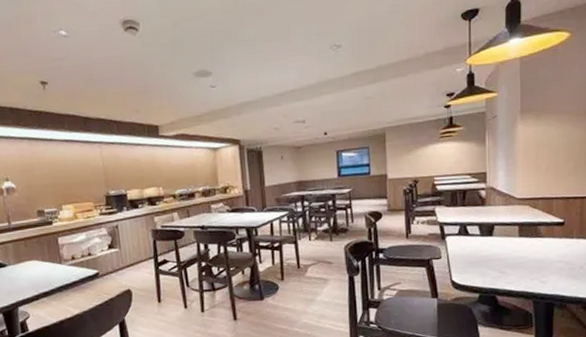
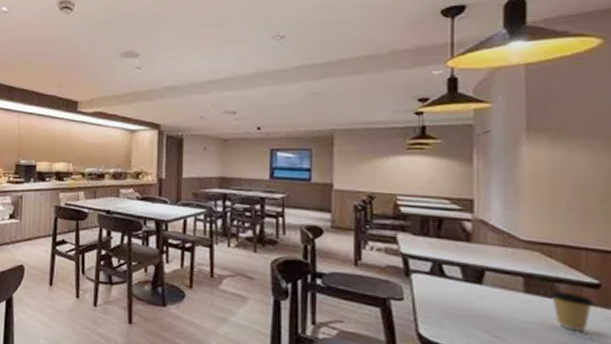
coffee cup: none [534,231,561,258] -> present [550,290,595,332]

